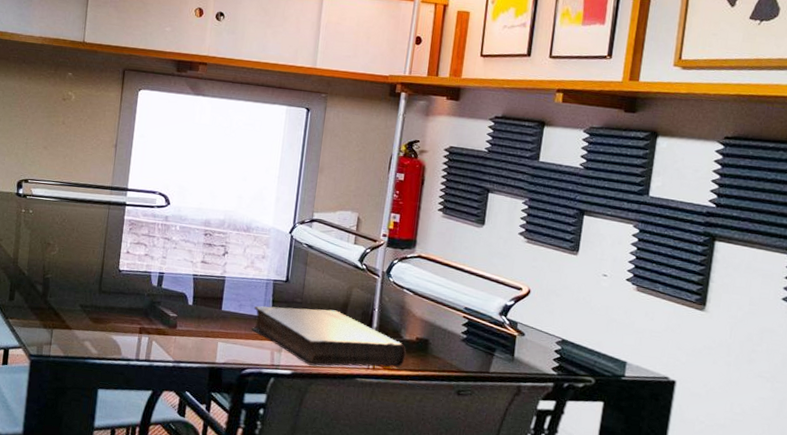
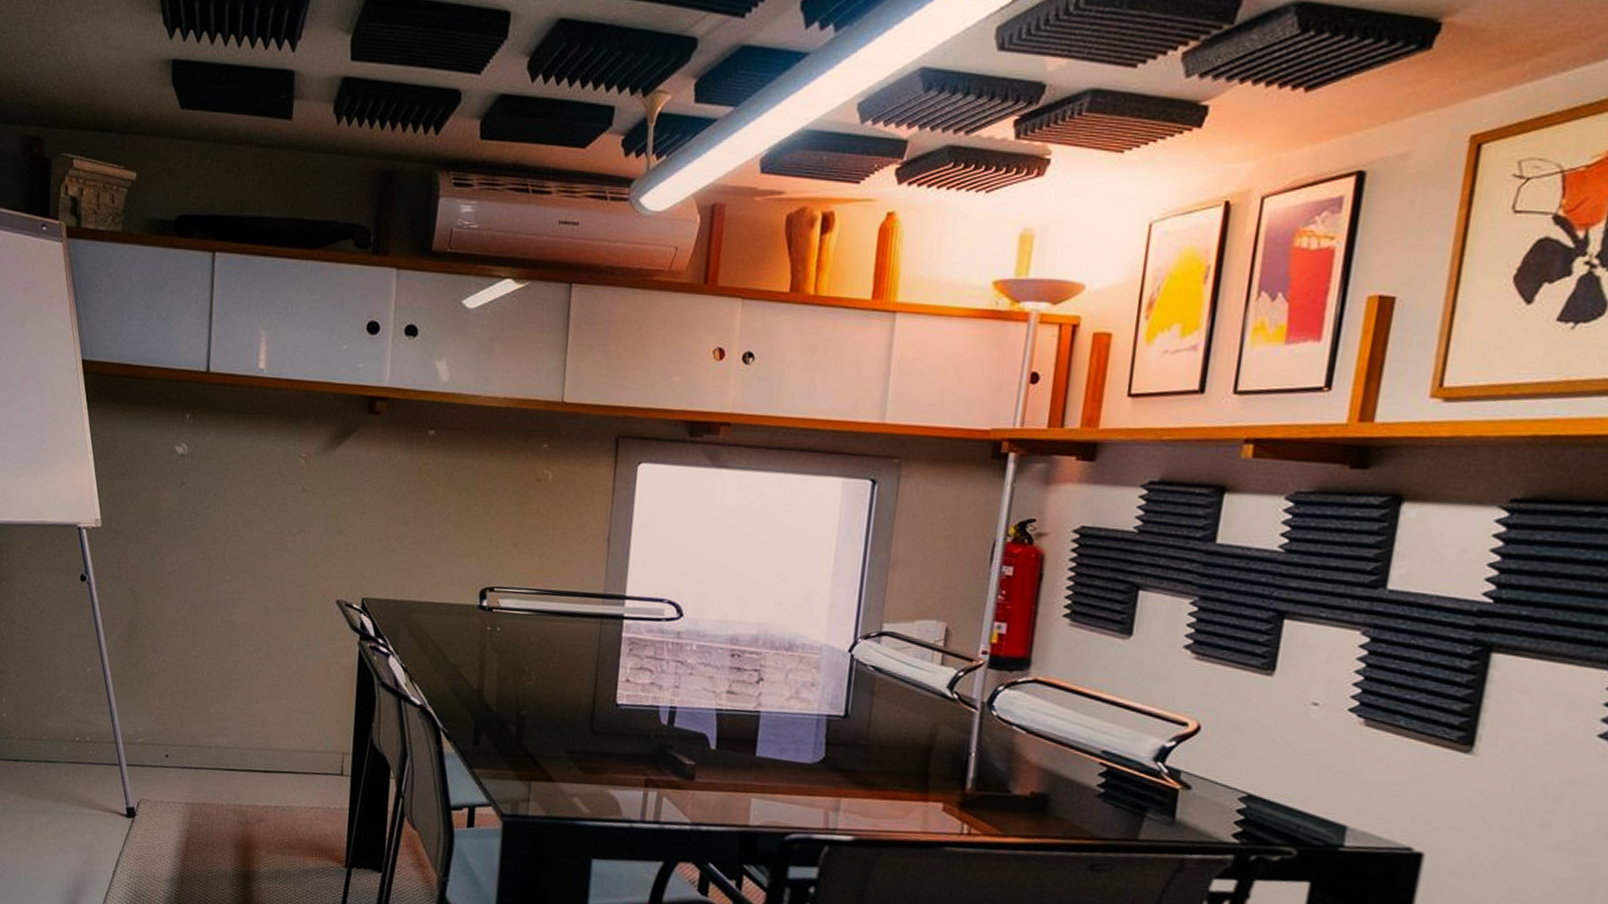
book: present [251,306,407,368] -> none [797,750,1017,833]

